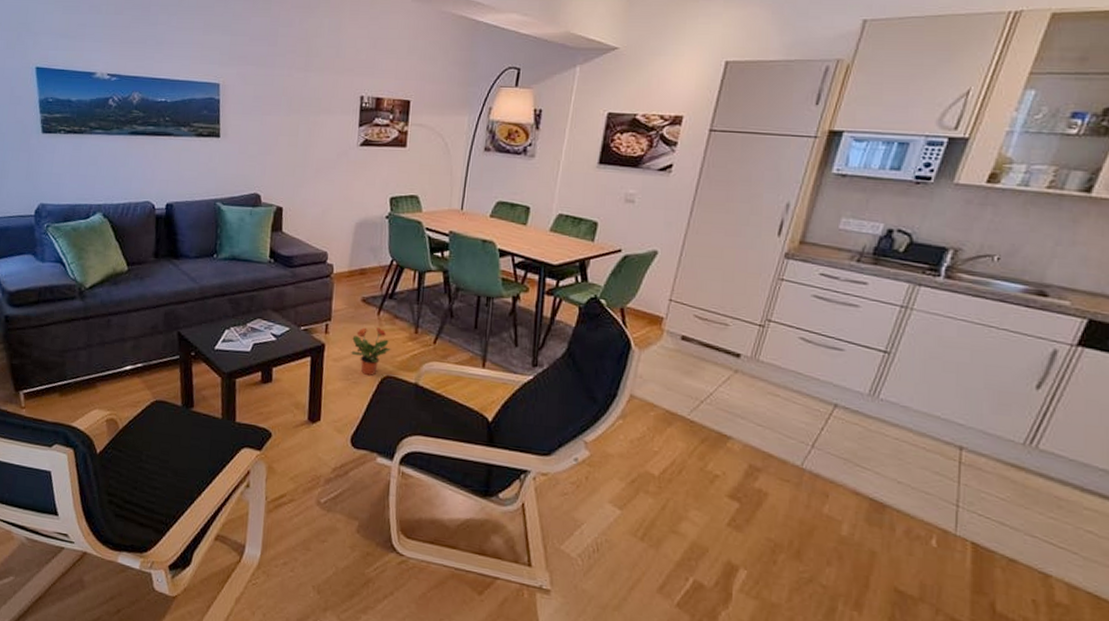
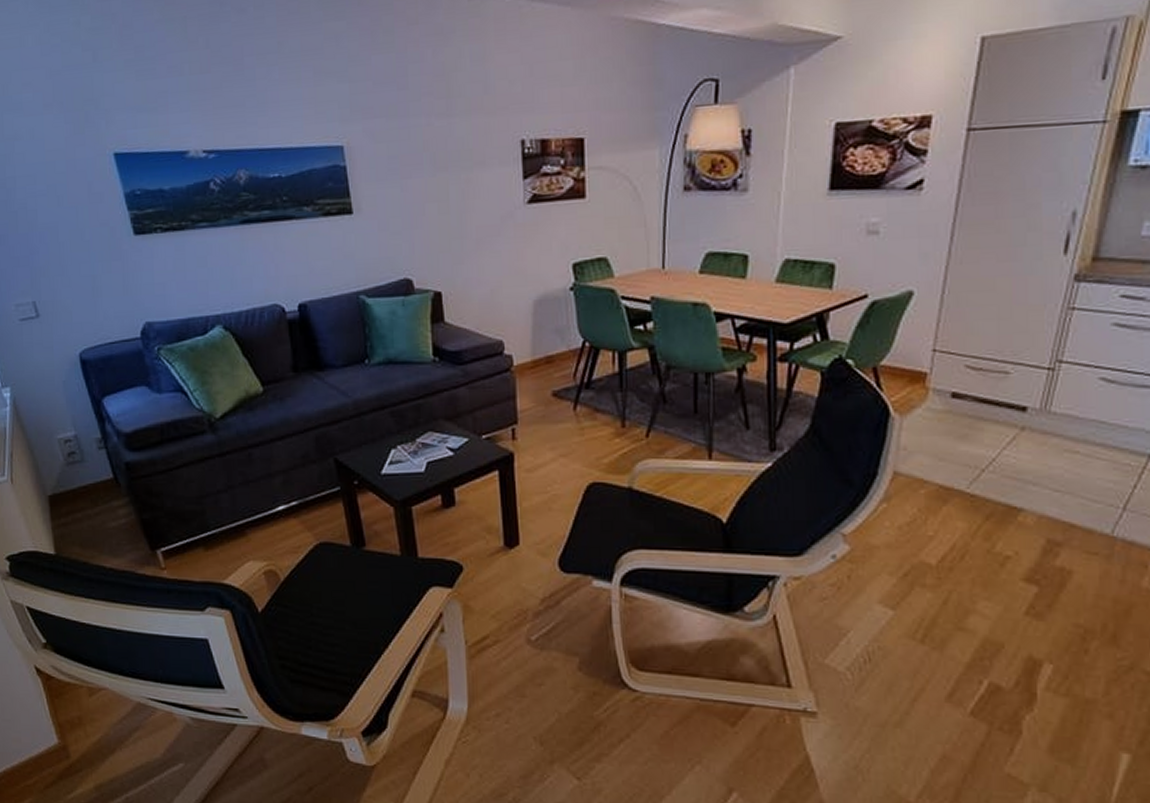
potted plant: present [351,327,391,375] -> none [546,425,595,484]

